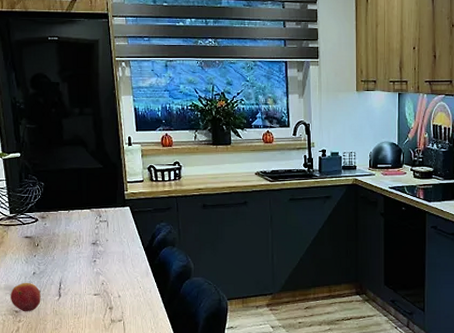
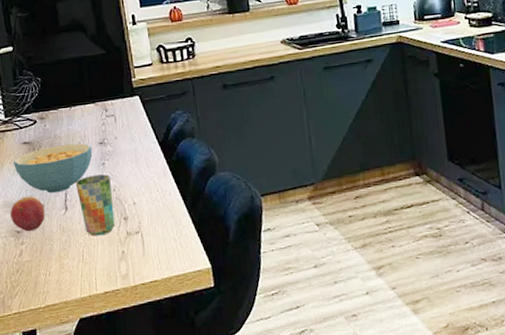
cereal bowl: none [16,242,86,282] -> present [13,143,93,194]
cup: none [70,270,101,321] -> present [76,174,115,237]

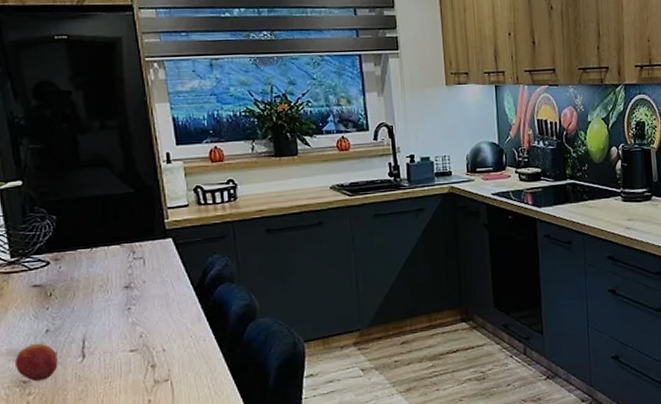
cereal bowl: present [13,143,93,194] -> none [20,287,117,340]
cup: present [76,174,115,237] -> none [96,320,141,385]

